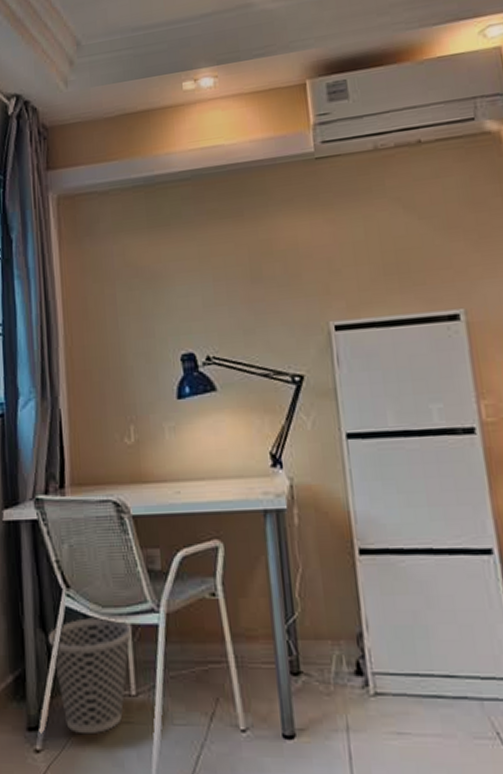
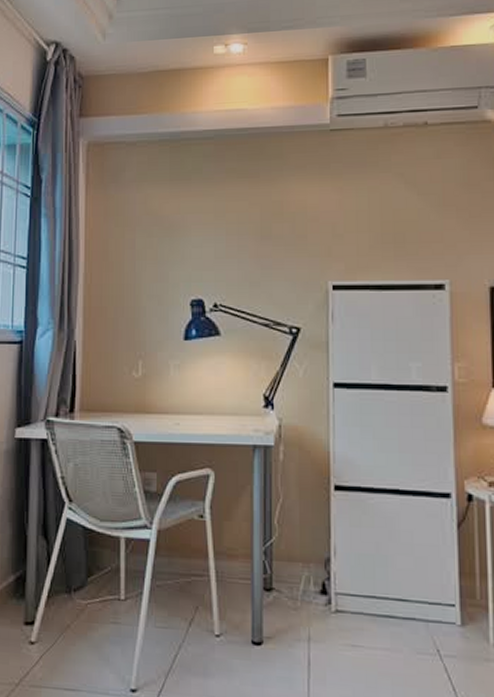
wastebasket: present [49,617,133,735] -> none [50,529,126,631]

